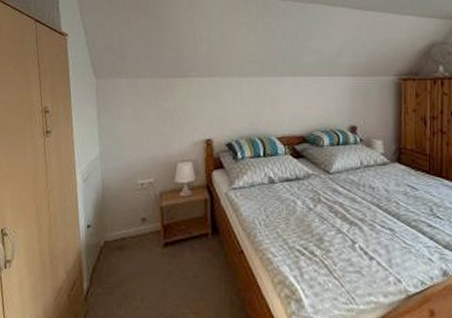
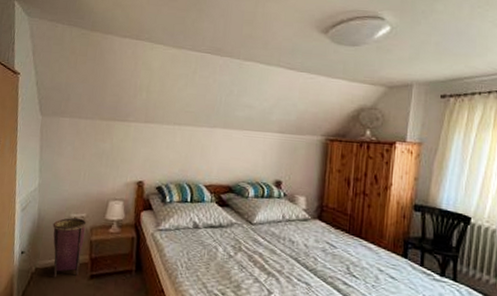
woven basket: none [119,184,155,250] -> present [52,217,87,278]

